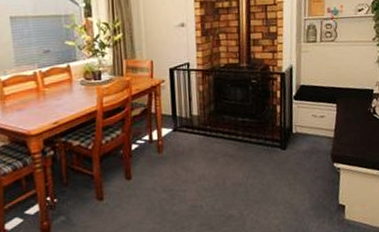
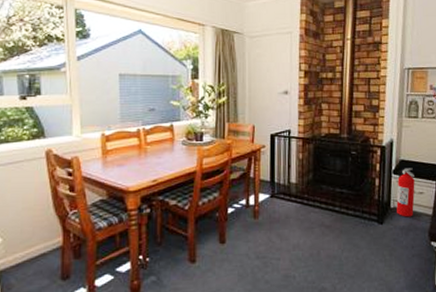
fire extinguisher: none [298,92,316,142] -> present [396,168,415,217]

